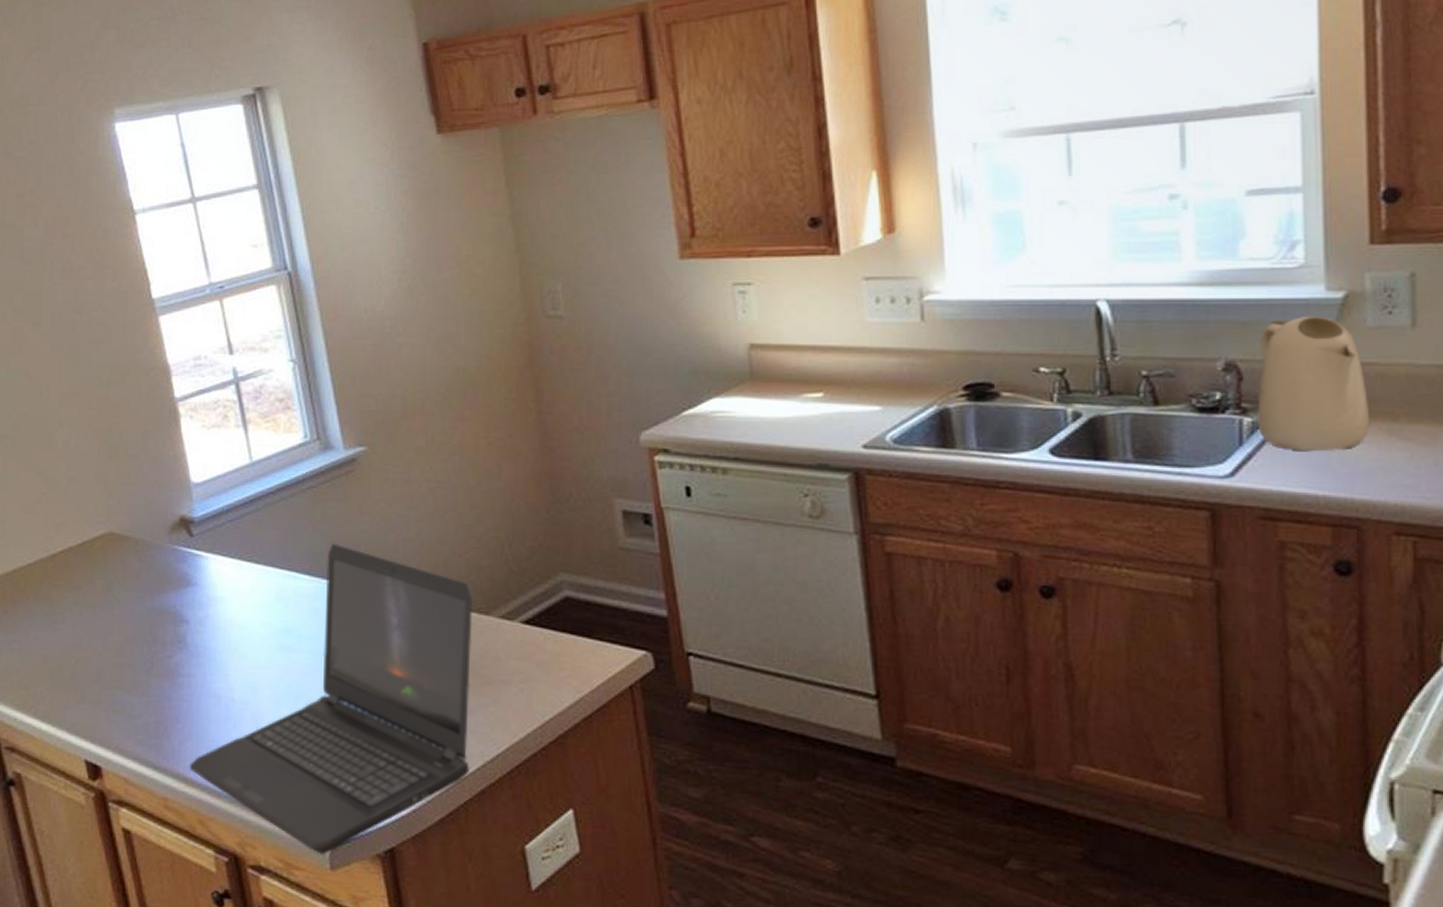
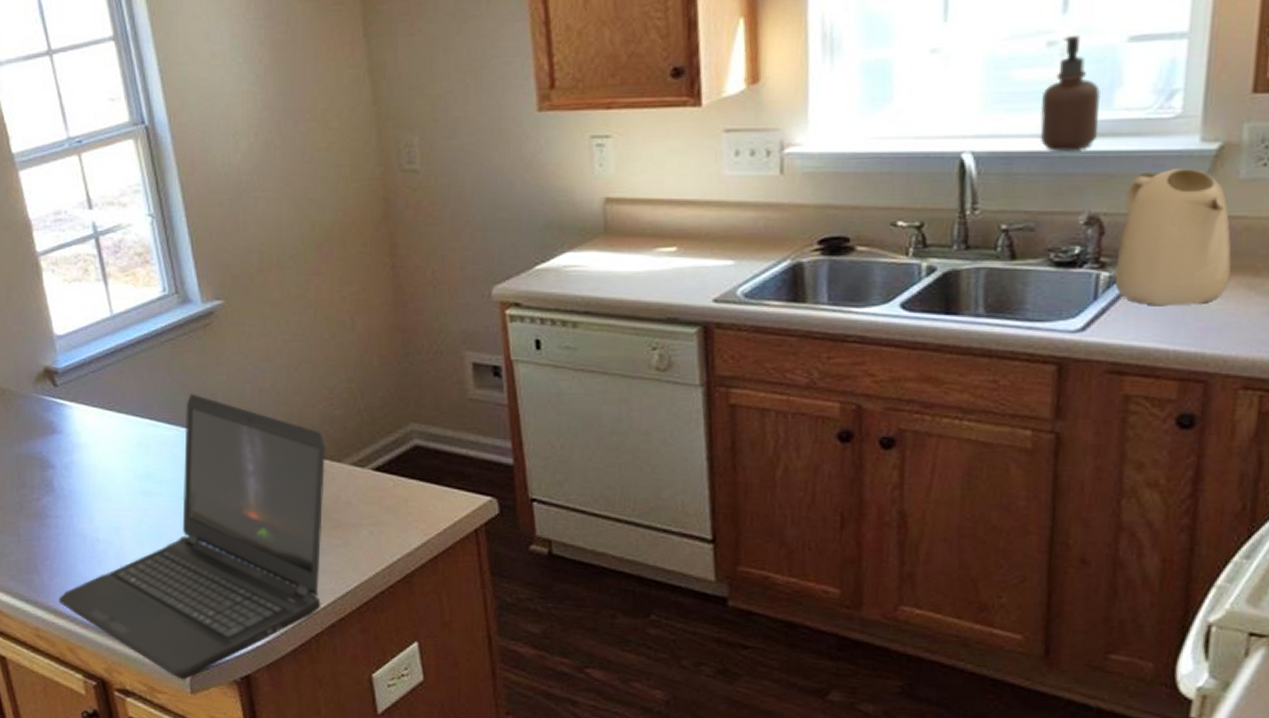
soap dispenser: none [1168,188,1227,299] -> present [1039,34,1102,151]

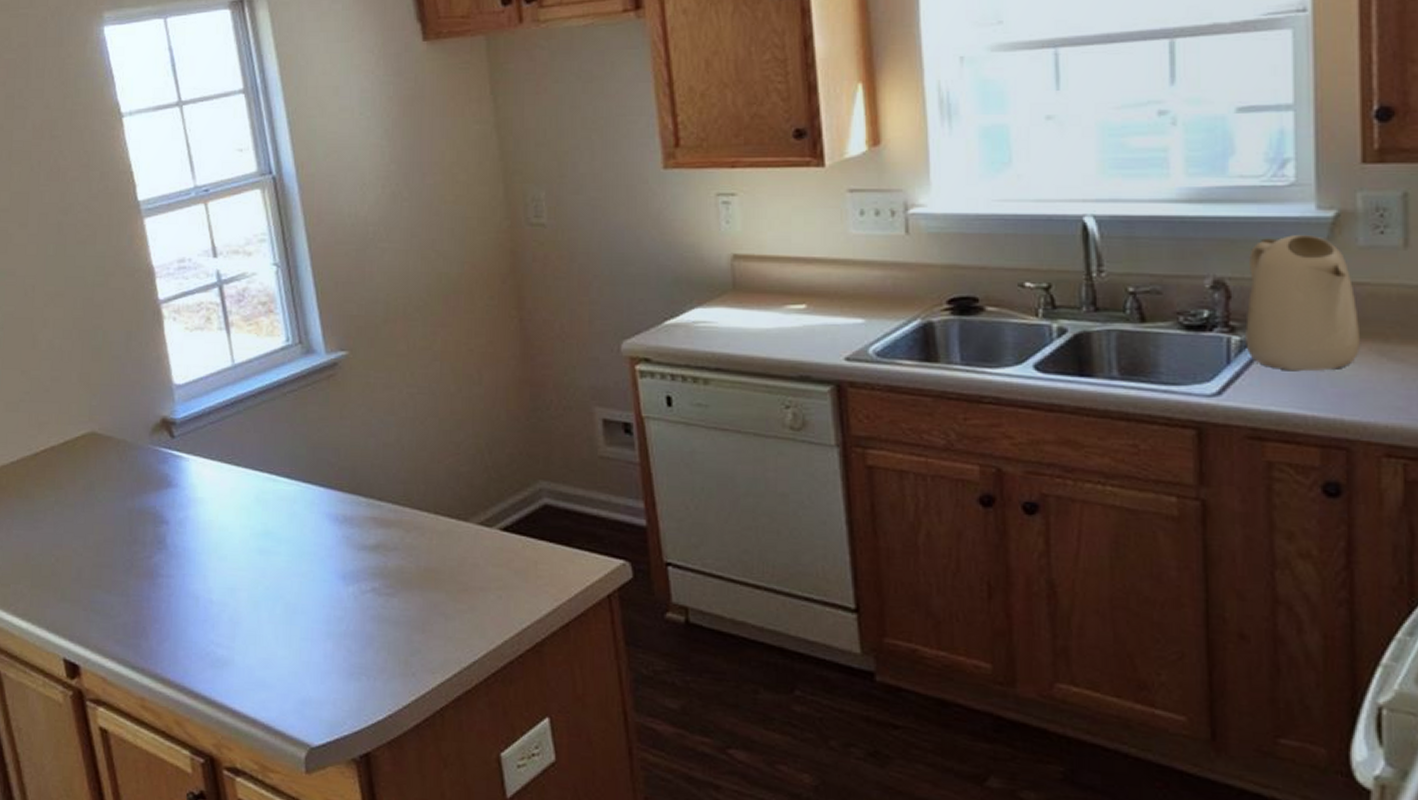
laptop computer: present [58,393,326,680] -> none [167,447,452,758]
soap dispenser: present [1039,34,1102,151] -> none [1157,105,1216,216]

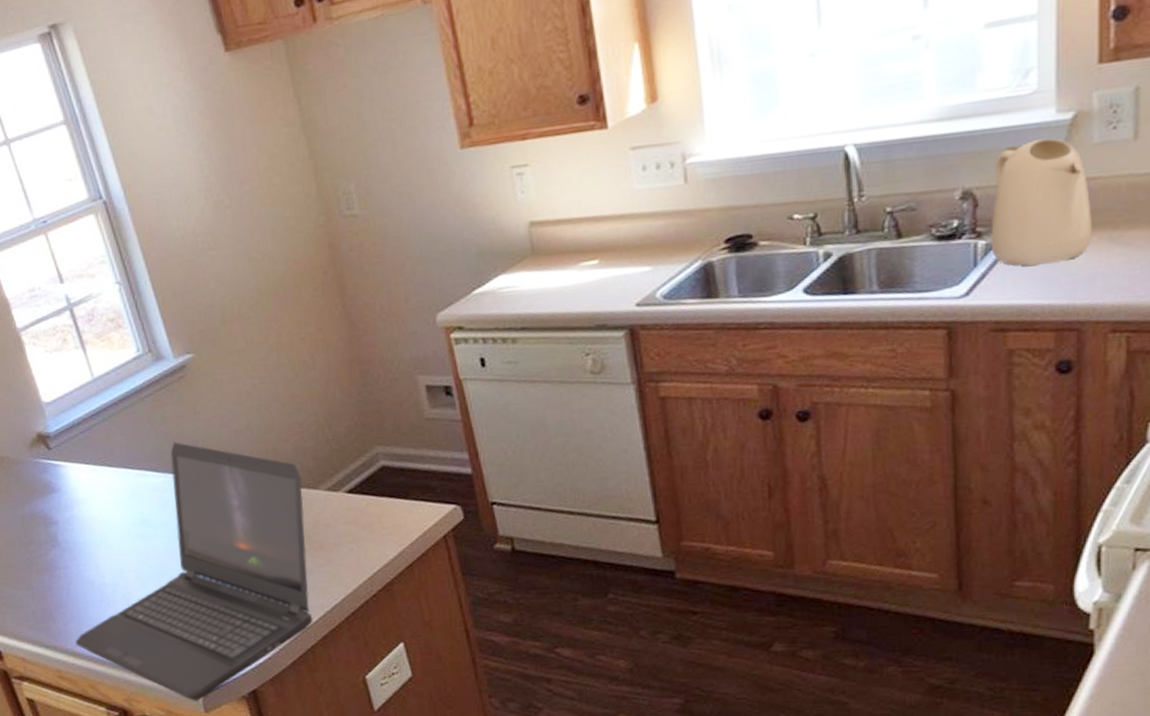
laptop computer: none [167,447,452,758] -> present [75,441,313,701]

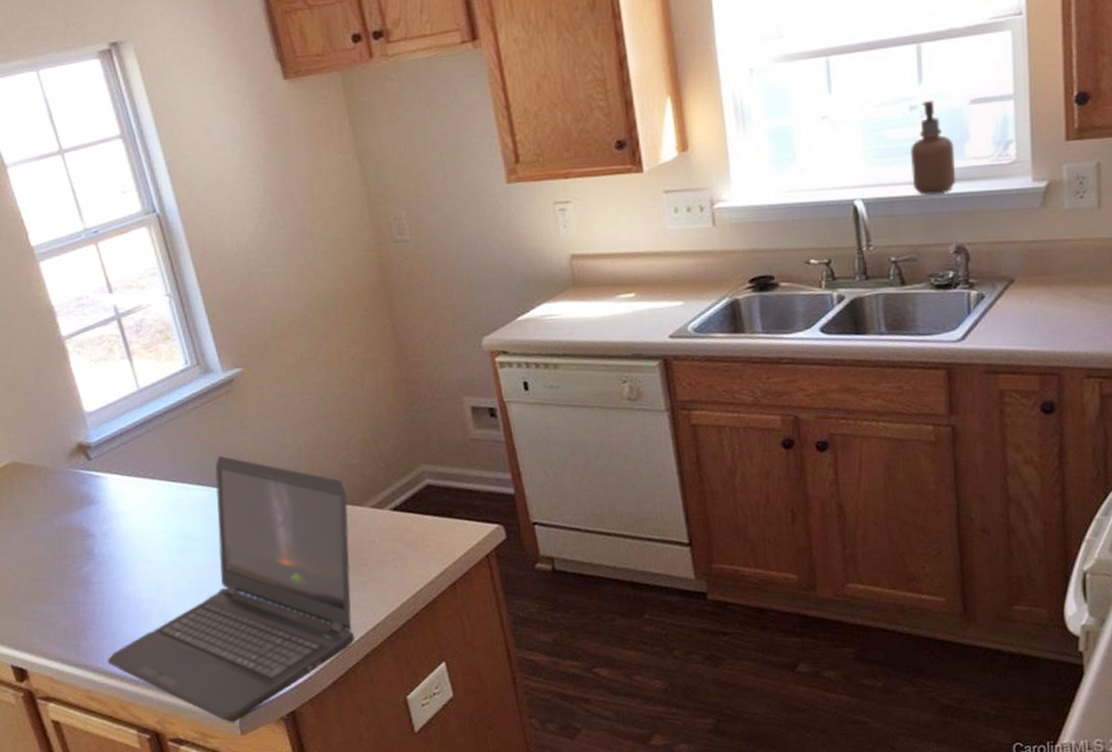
soap dispenser: none [911,27,965,135] -> present [910,100,956,195]
kettle: present [991,138,1092,266] -> none [981,202,1066,316]

